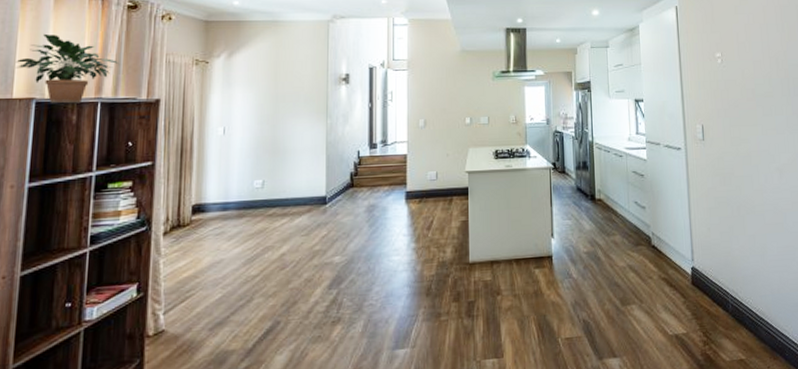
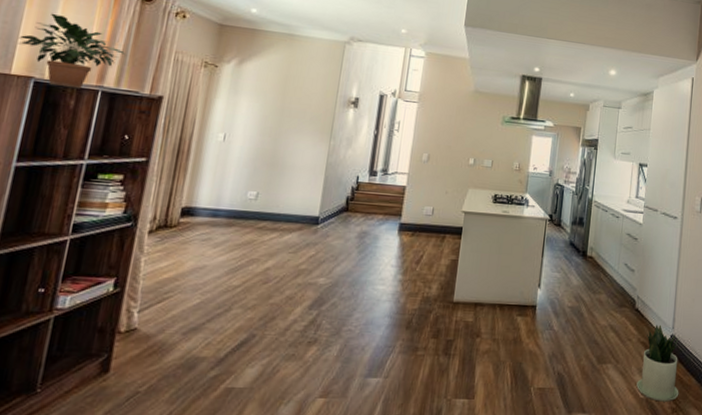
planter: none [664,258,708,337] -> present [636,324,680,402]

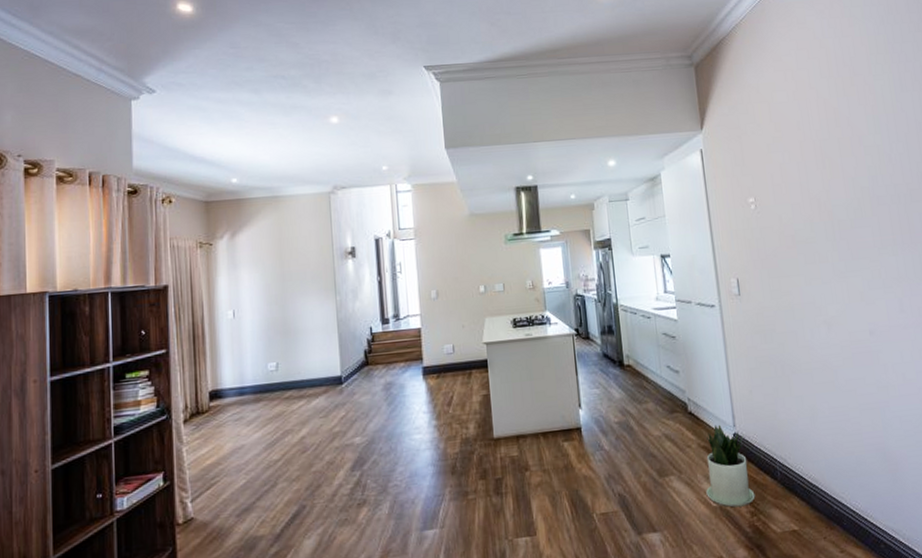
potted plant: present [17,13,125,89] -> none [26,225,124,297]

